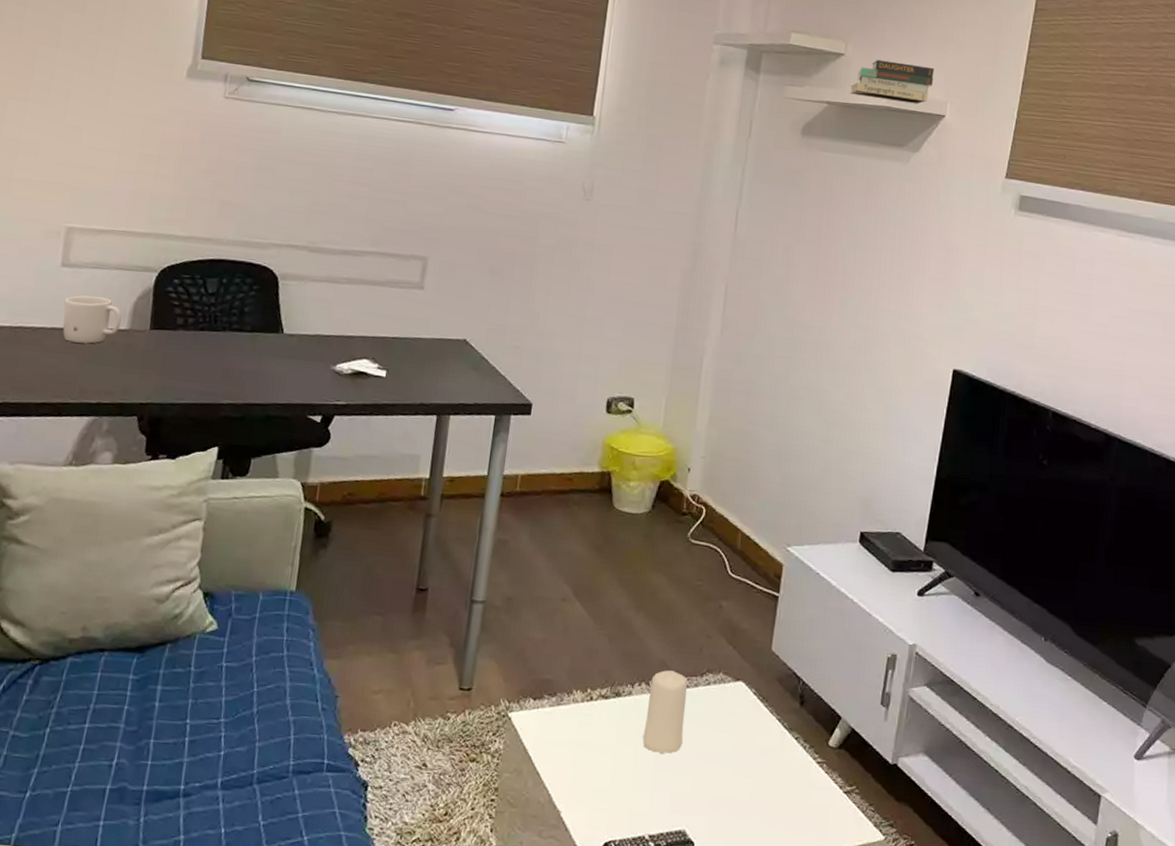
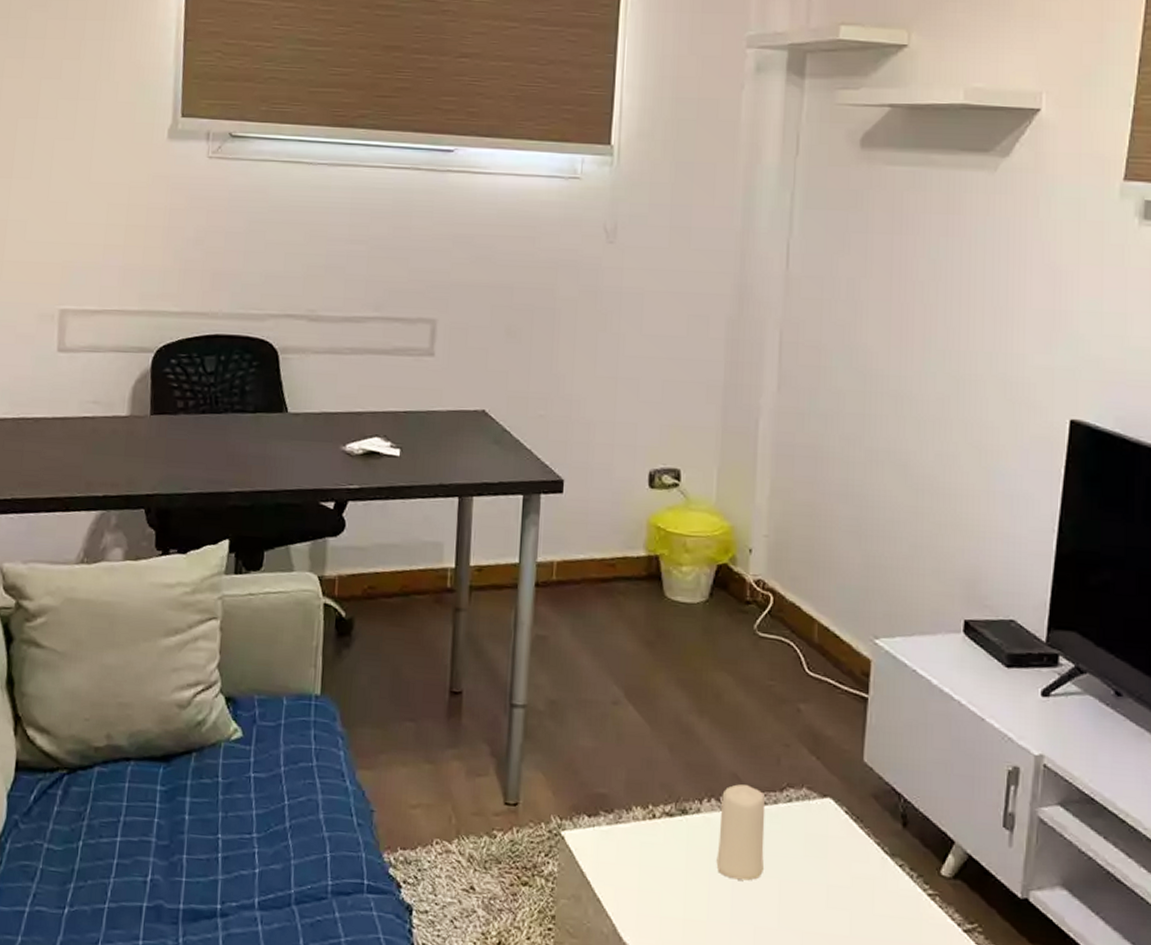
mug: present [62,295,122,344] -> none [63,381,121,433]
books: present [850,60,935,104] -> none [918,48,1023,98]

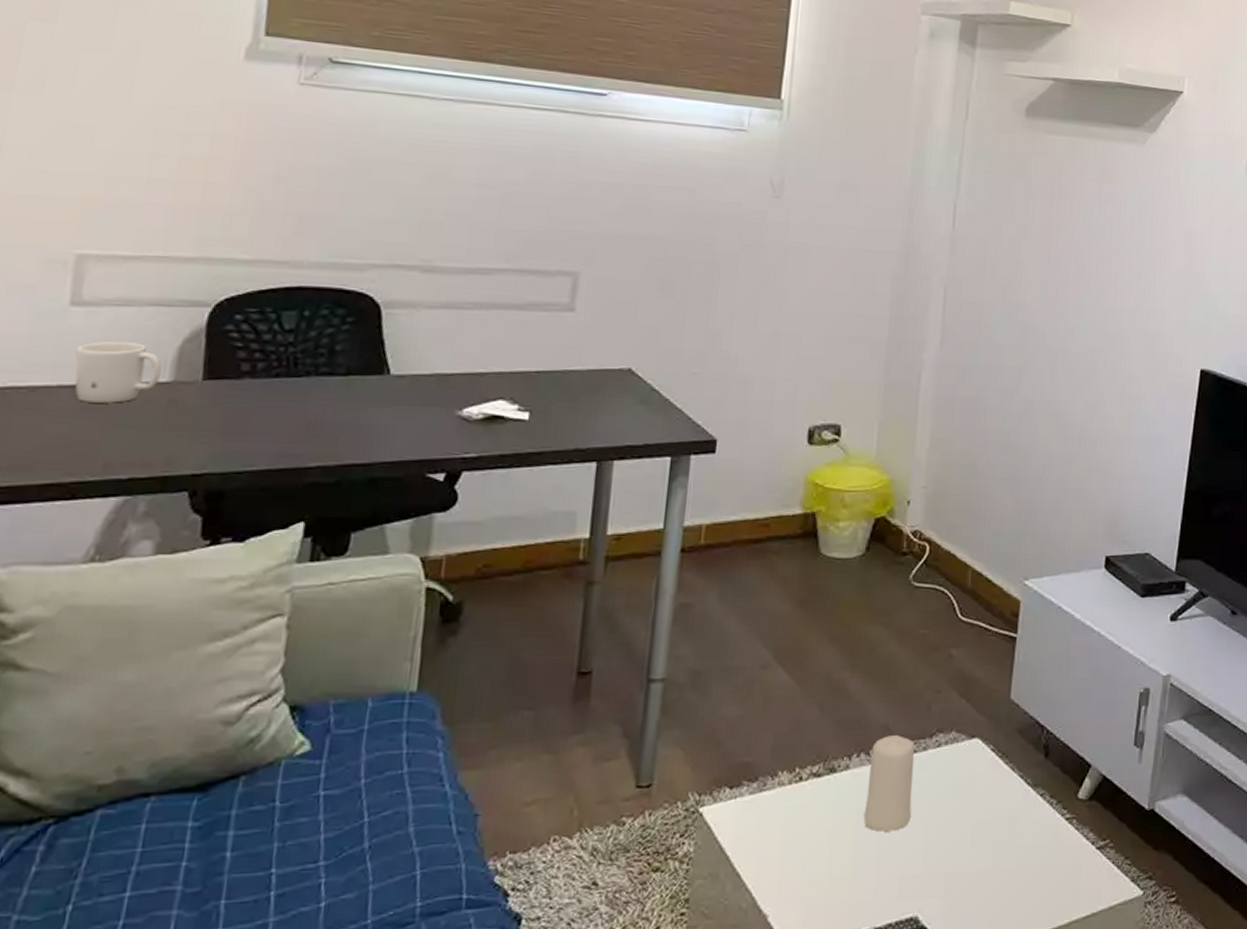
mug: none [63,381,121,433] -> present [74,341,162,403]

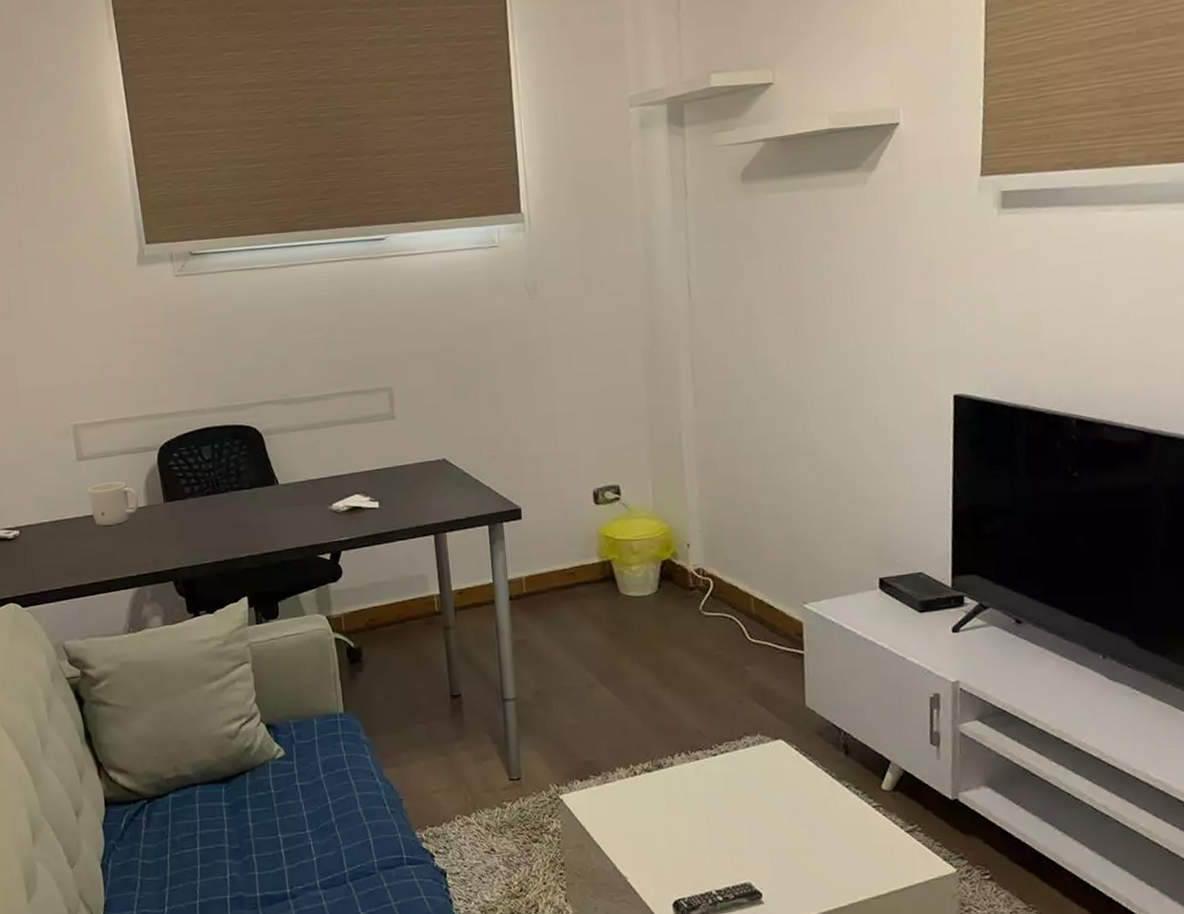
candle: present [863,735,915,832] -> none [690,738,732,815]

